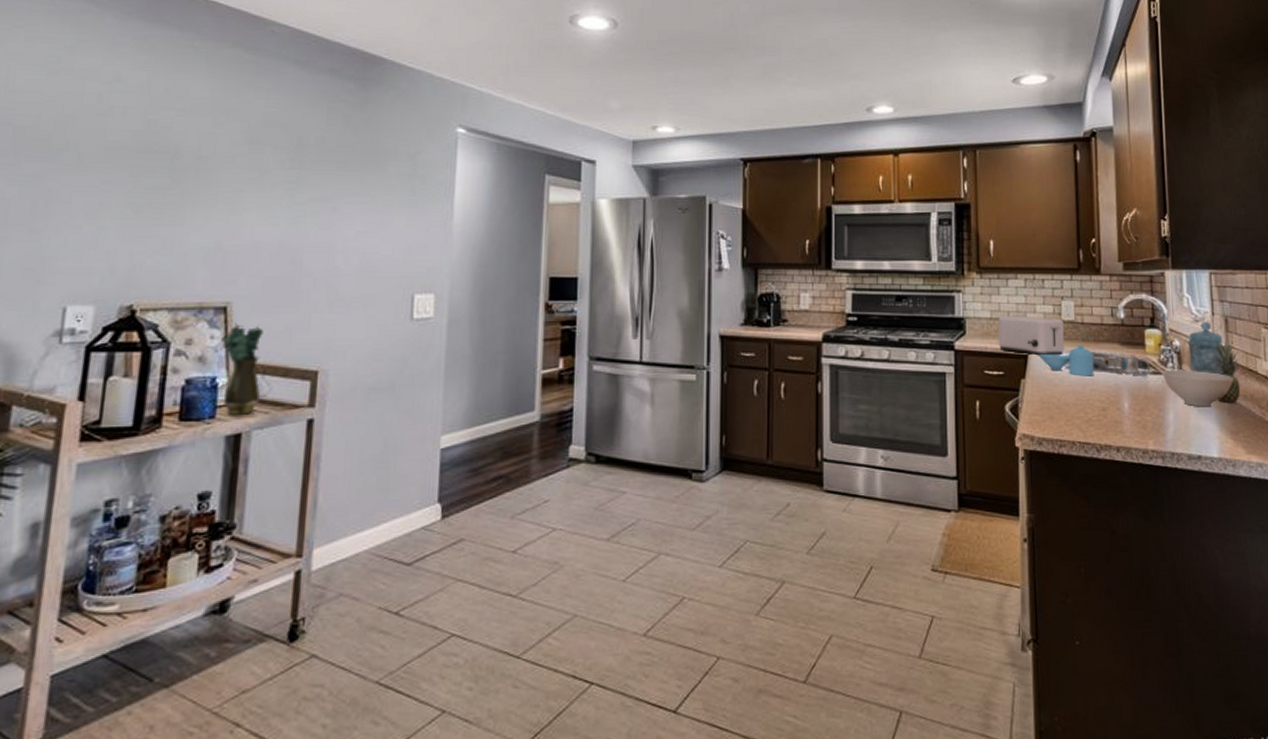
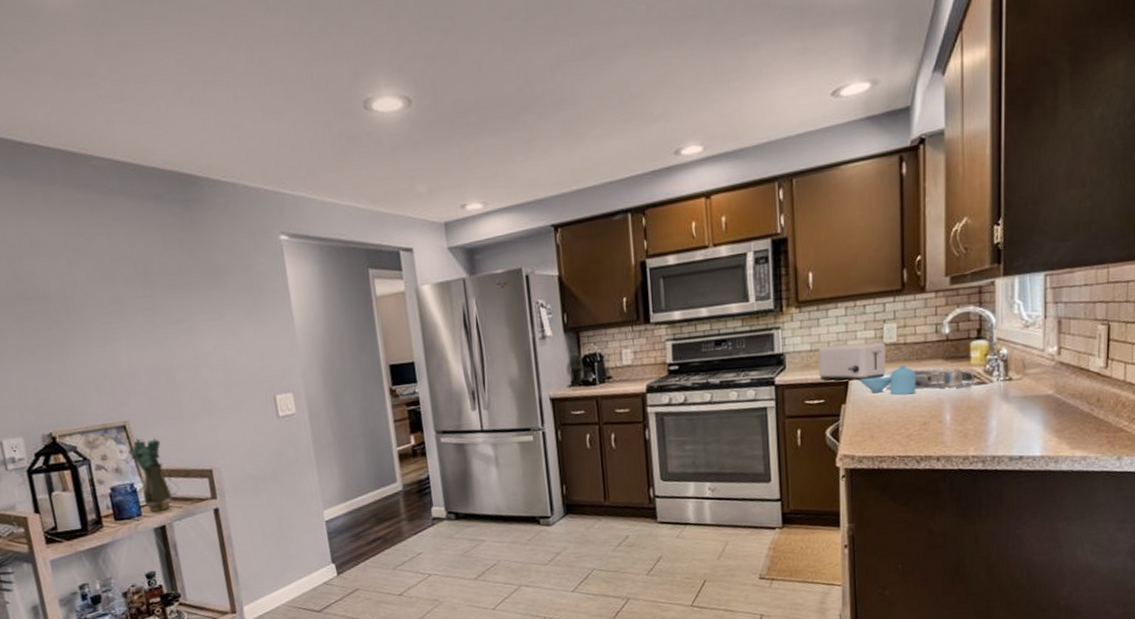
bowl: present [1162,370,1233,407] -> none [987,375,1062,411]
canister: present [1187,322,1225,375] -> none [1015,326,1056,378]
fruit: present [1212,340,1241,403] -> none [1043,342,1072,404]

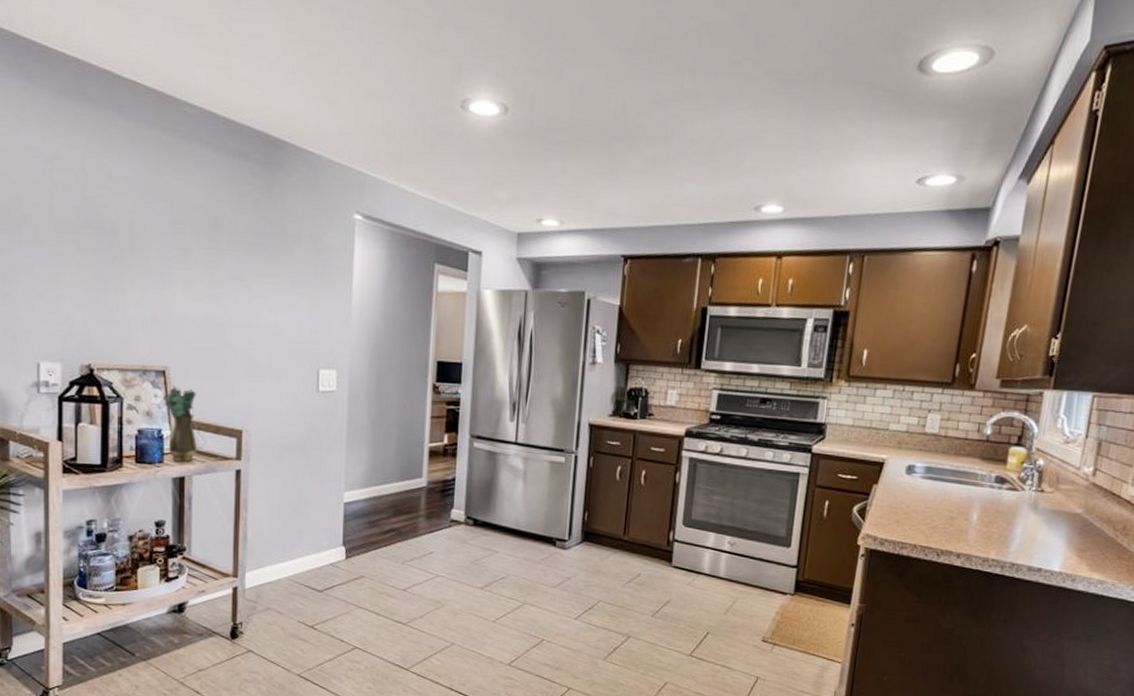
toaster: present [818,342,886,381] -> none [856,424,926,466]
soap dispenser: present [859,365,916,395] -> none [894,457,951,487]
paper towel holder: present [913,369,975,389] -> none [948,464,1008,492]

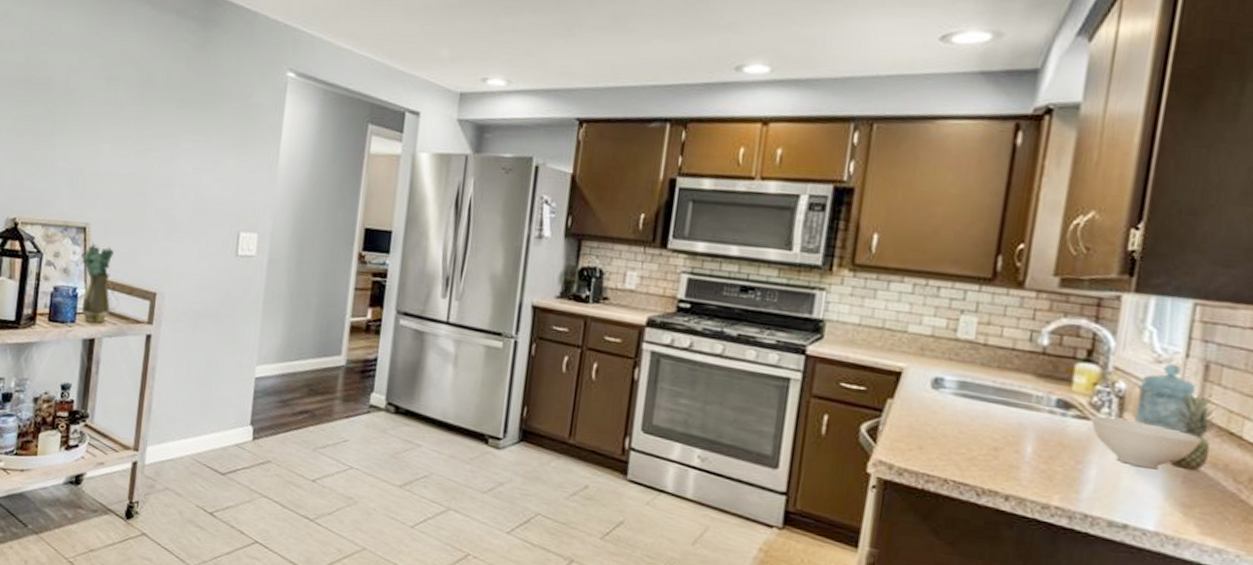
bowl: none [1019,487,1093,525] -> present [1091,415,1201,470]
canister: none [1048,443,1093,496] -> present [1133,364,1199,433]
fruit: none [1071,463,1106,523] -> present [1169,390,1219,471]

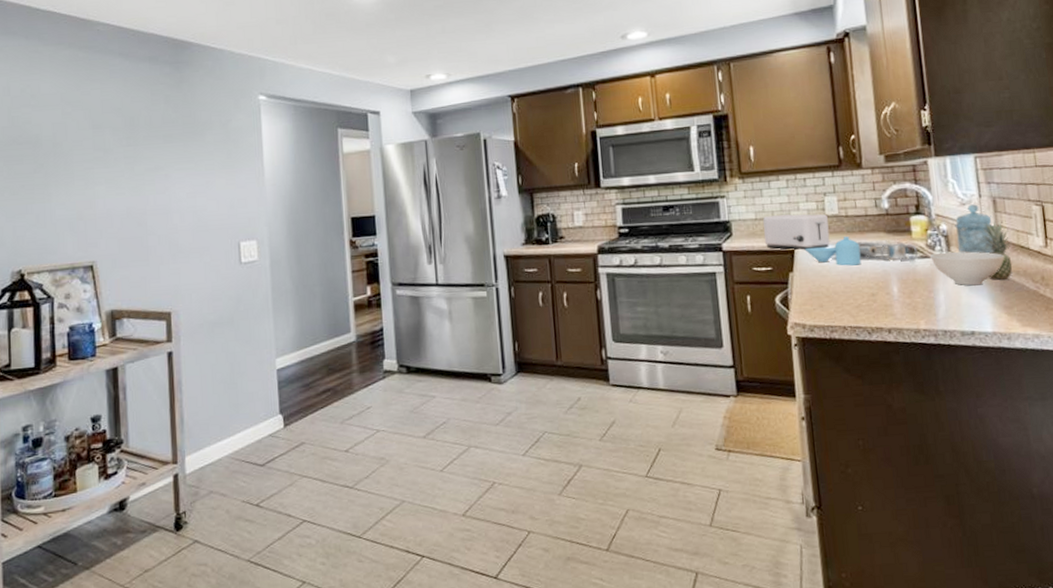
vase: present [81,242,114,323] -> none [92,277,128,353]
toaster: none [864,323,958,378] -> present [763,214,830,250]
soap dispenser: none [915,370,994,409] -> present [804,237,862,266]
paper towel holder: none [989,380,1076,420] -> present [857,242,919,261]

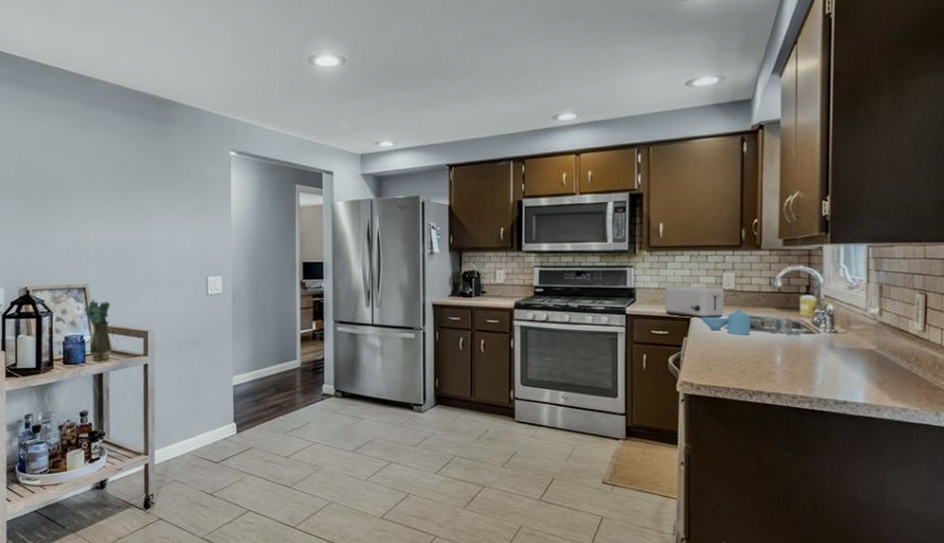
vase: none [92,277,128,353] -> present [84,298,112,361]
bowl: present [930,251,1004,286] -> none [815,330,883,361]
canister: present [954,204,994,254] -> none [841,289,877,334]
fruit: present [981,220,1013,280] -> none [865,304,893,358]

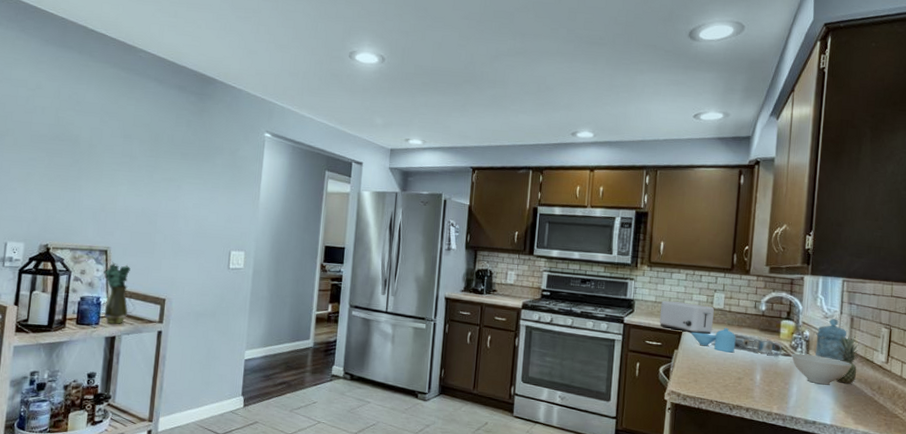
bowl: none [815,330,883,361] -> present [792,353,851,385]
canister: none [841,289,877,334] -> present [815,318,848,361]
fruit: none [865,304,893,358] -> present [836,335,860,384]

